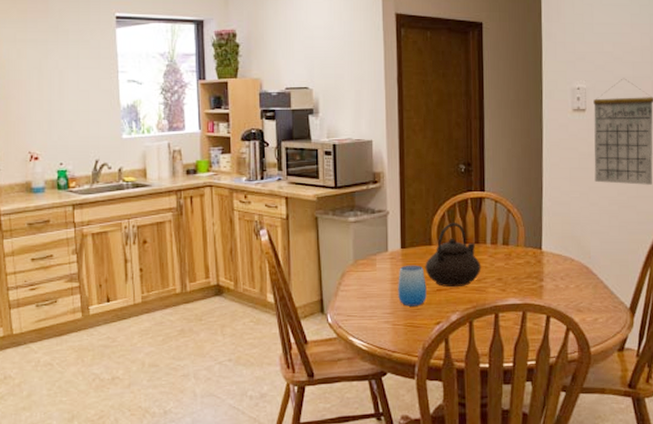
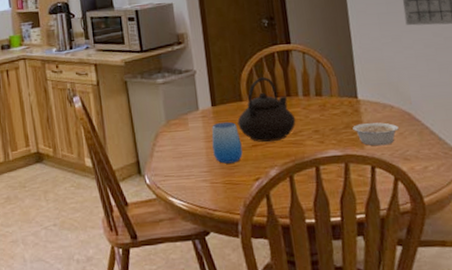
legume: none [534,274,576,297] -> present [353,122,399,146]

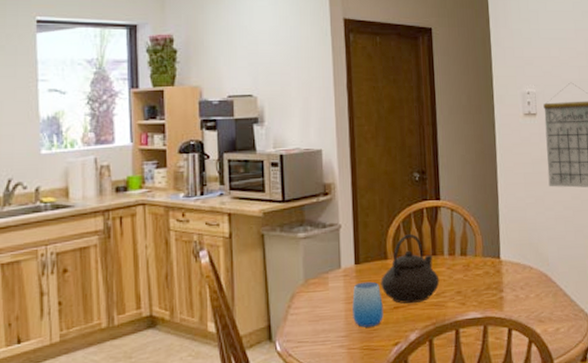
legume: present [353,122,399,146] -> none [493,284,536,308]

